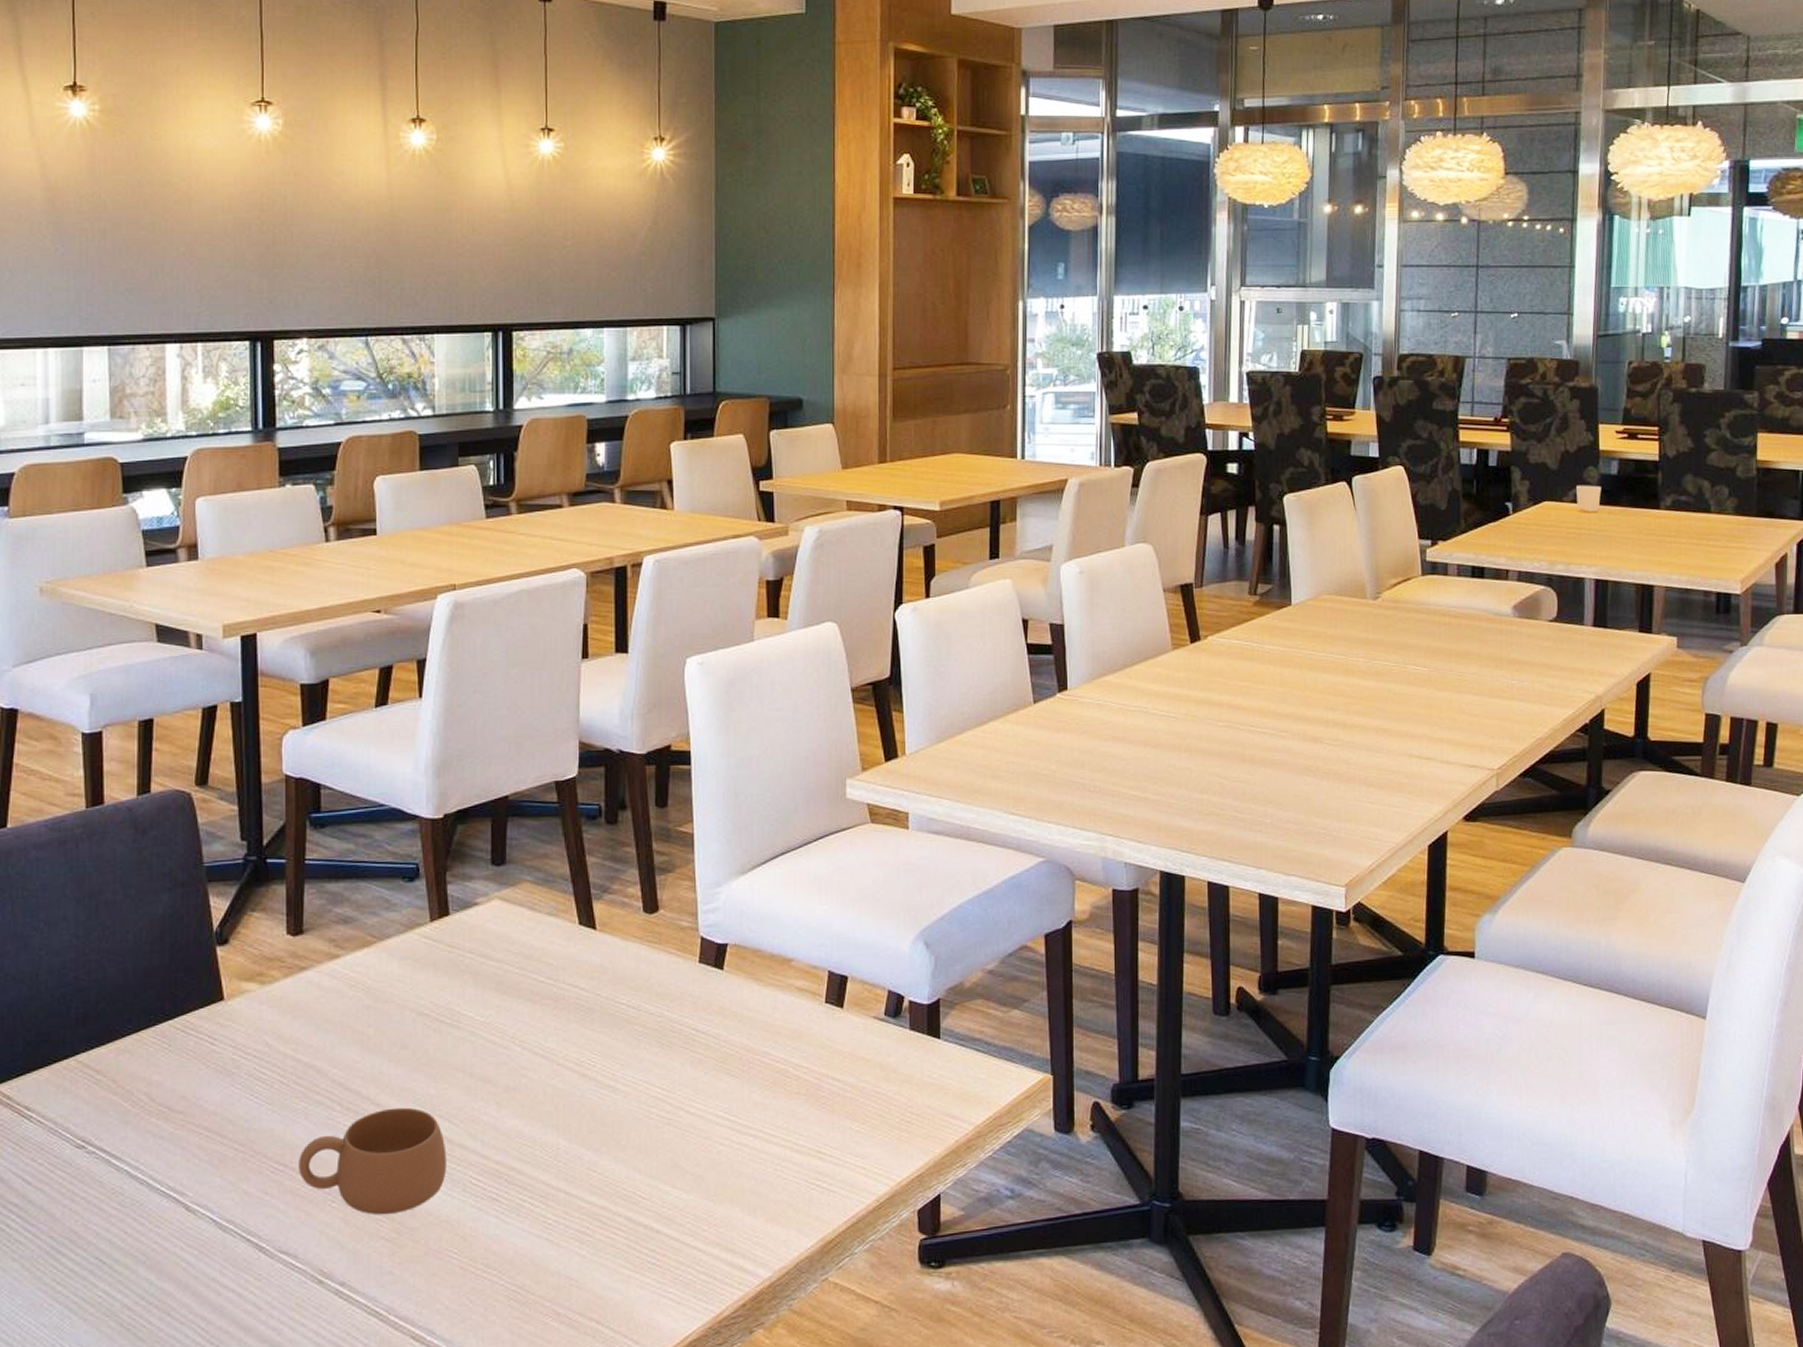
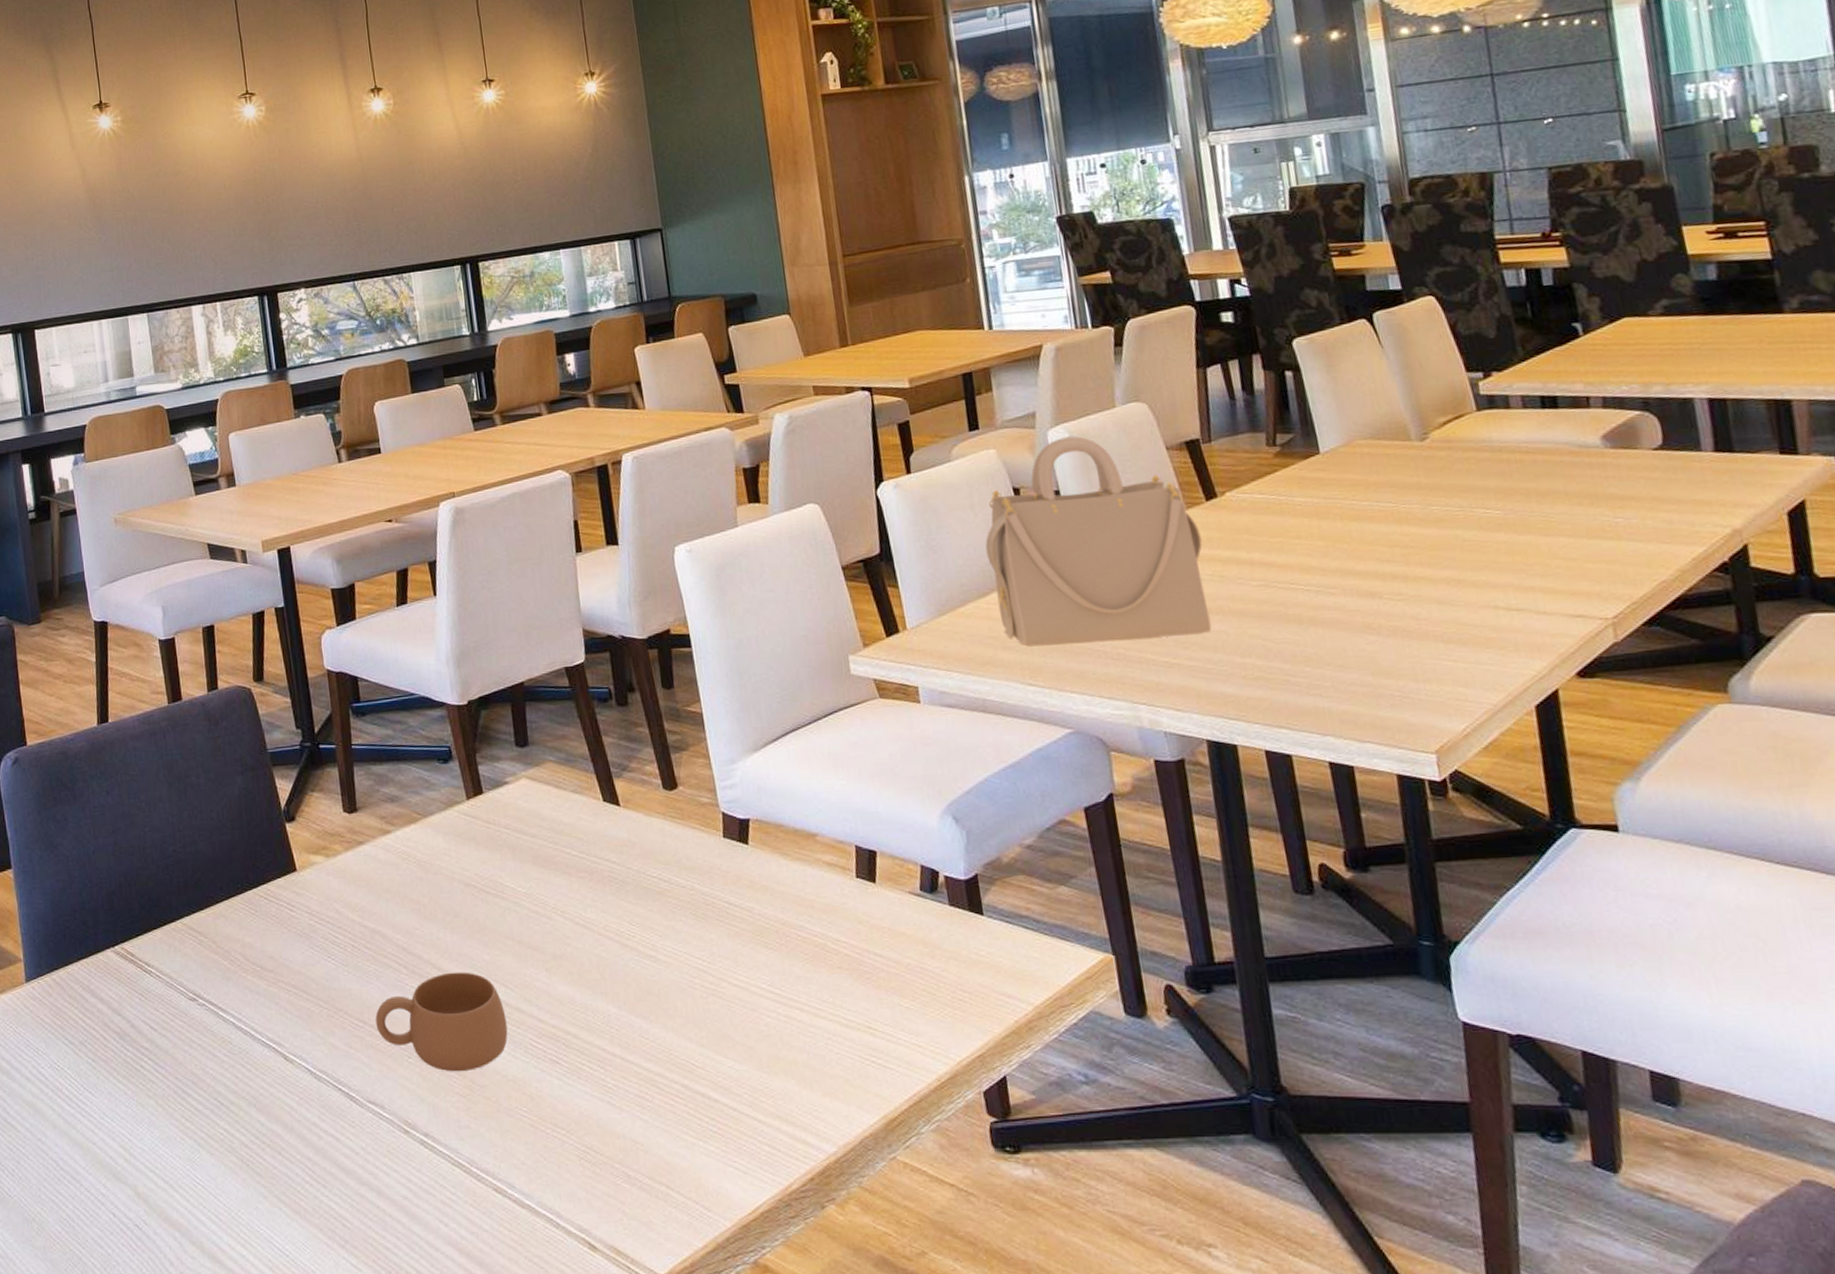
handbag: none [990,572,1182,776] -> present [985,436,1212,646]
cup: present [1577,485,1602,514] -> none [1664,294,1700,327]

